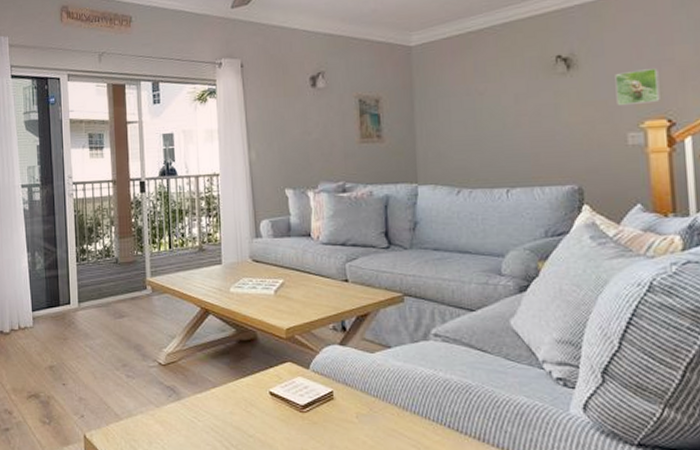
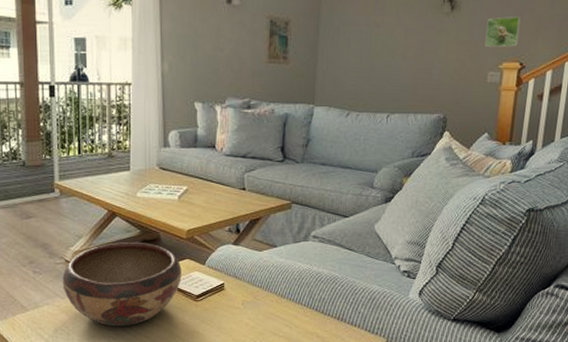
decorative bowl: none [156,343,284,441] -> present [62,242,182,326]

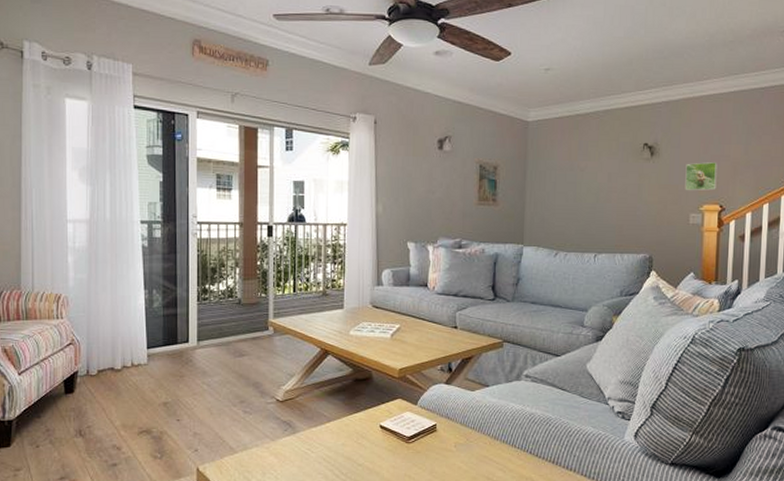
decorative bowl: present [62,242,182,326] -> none [272,381,394,470]

